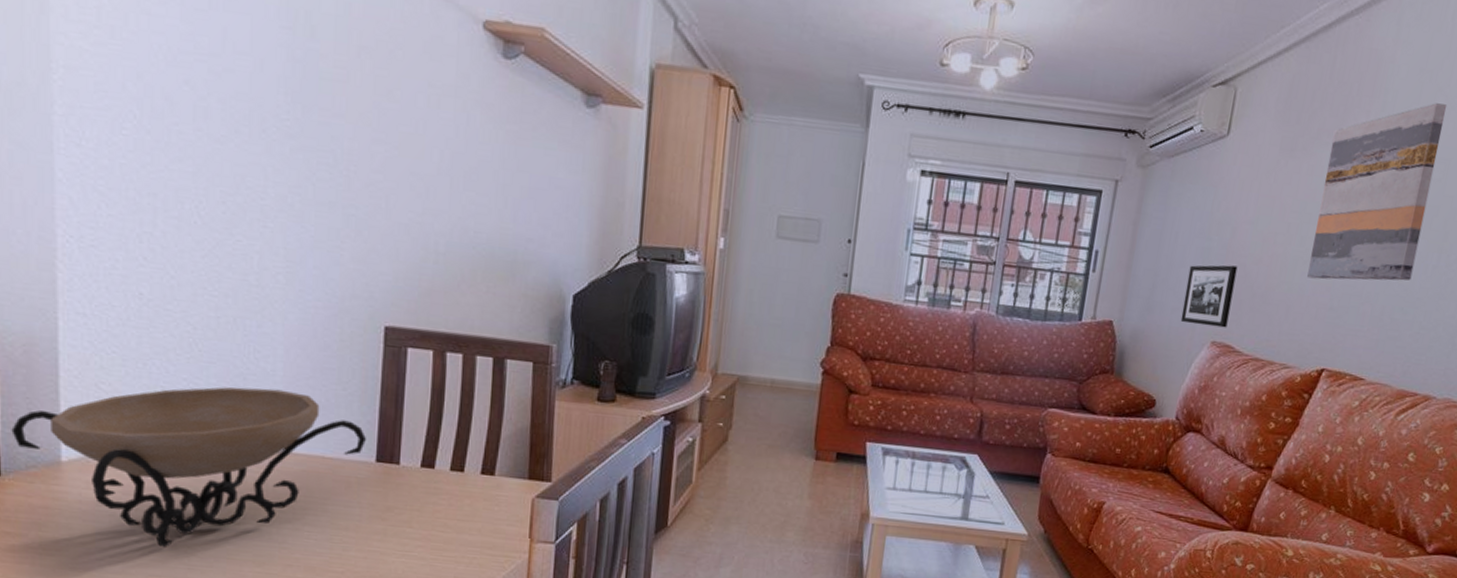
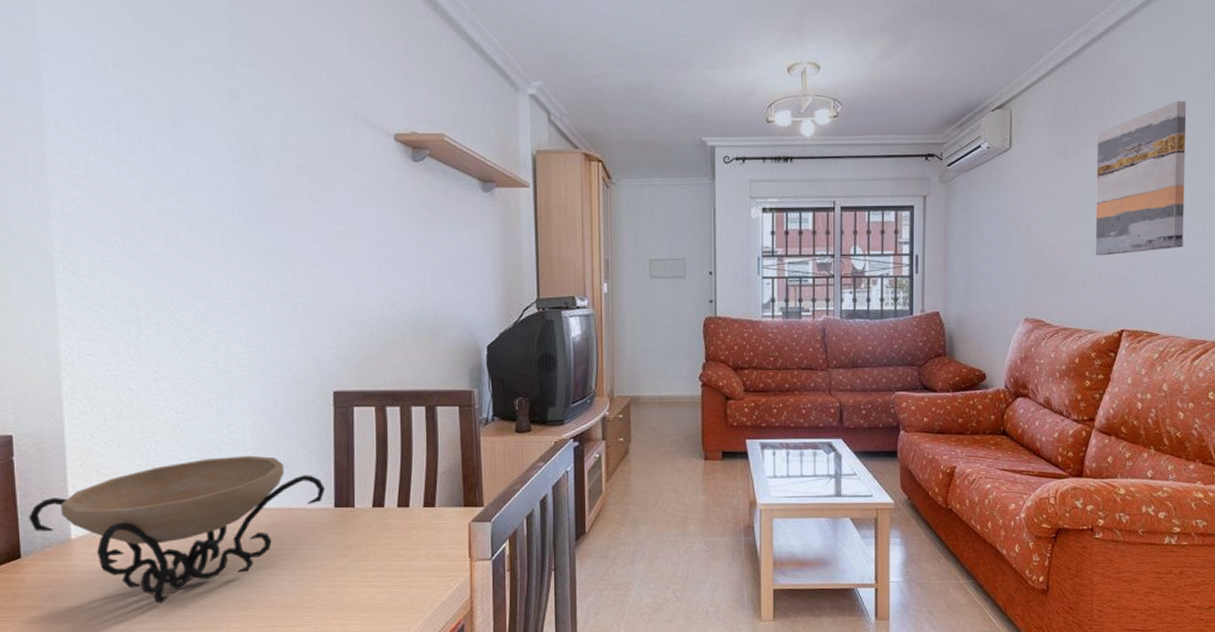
picture frame: present [1180,265,1238,328] -> none [996,253,1036,306]

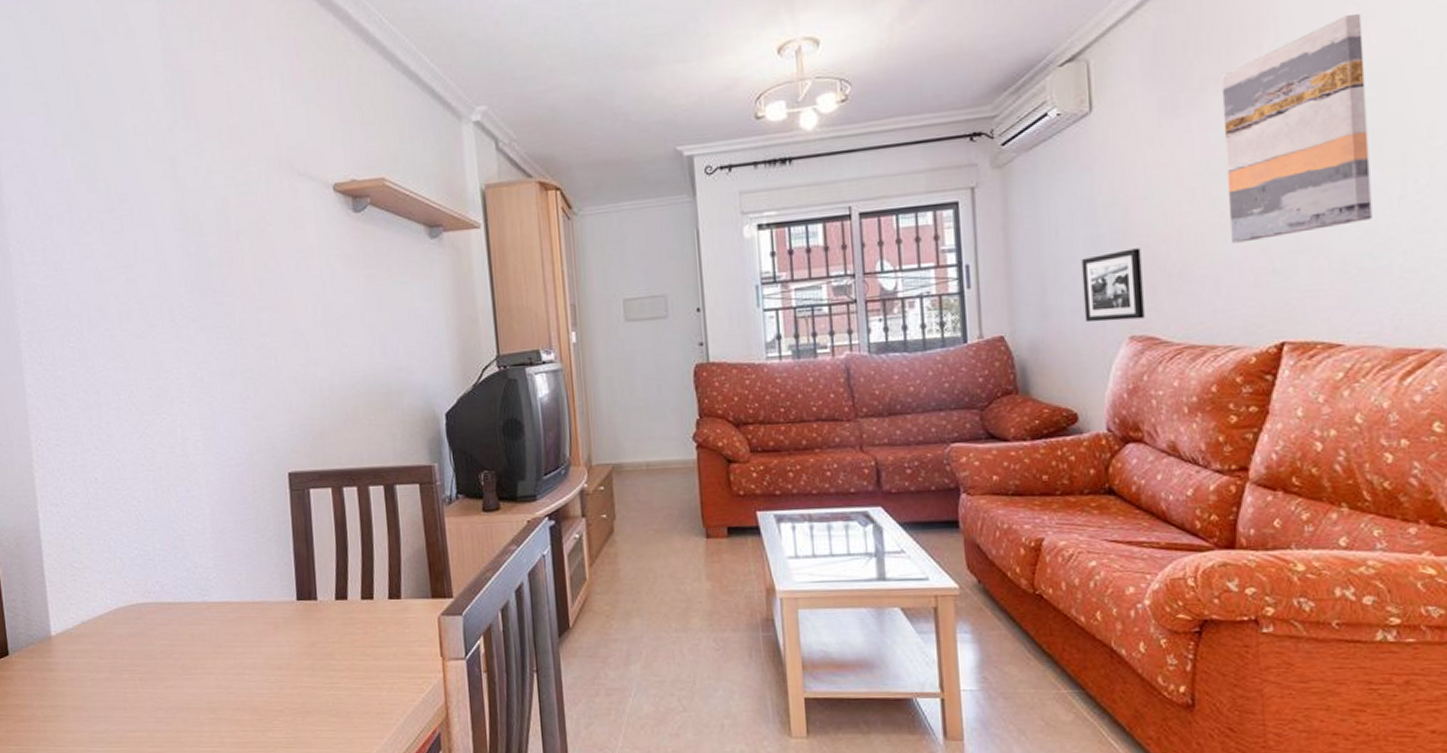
decorative bowl: present [28,455,326,603] -> none [13,545,287,704]
picture frame: none [996,253,1036,306] -> present [1081,248,1145,322]

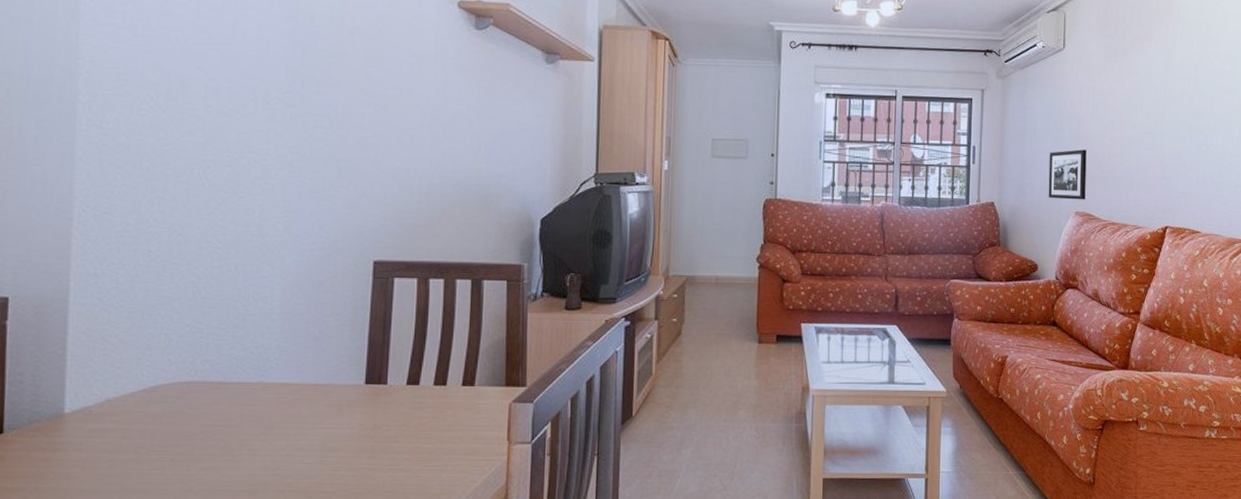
wall art: present [1221,14,1373,243] -> none [1142,13,1225,155]

